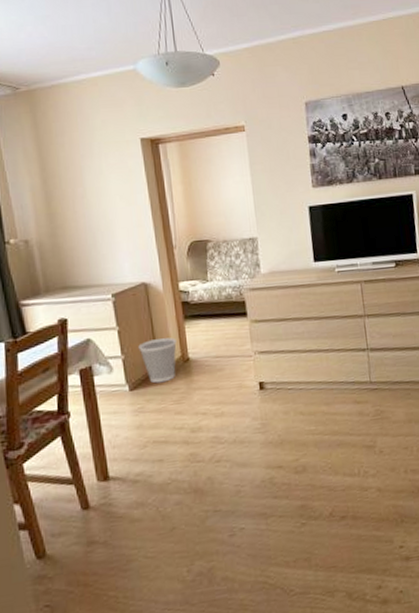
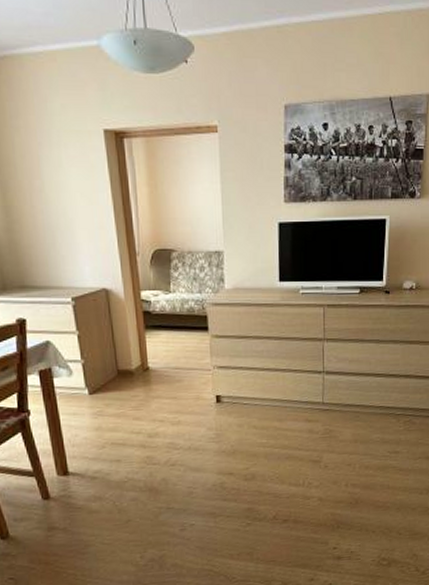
wastebasket: present [138,337,177,384] -> none [98,346,137,389]

